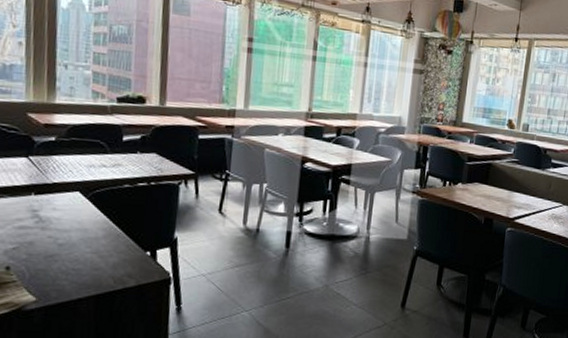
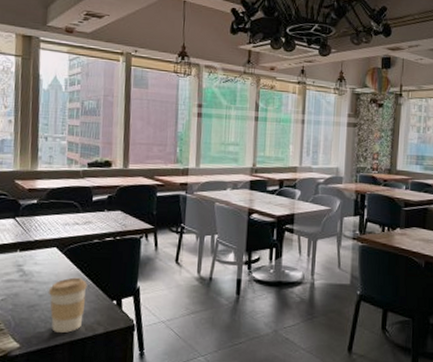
coffee cup: none [69,225,116,286] -> present [48,277,87,333]

